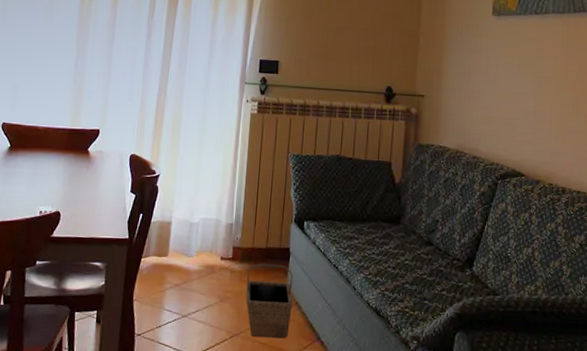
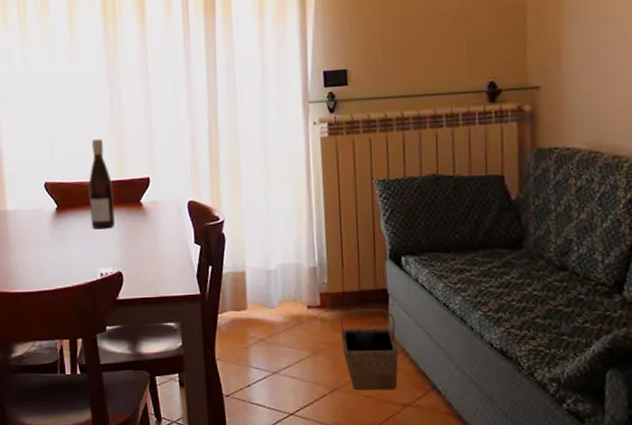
bottle: none [39,90,65,171] -> present [88,139,115,229]

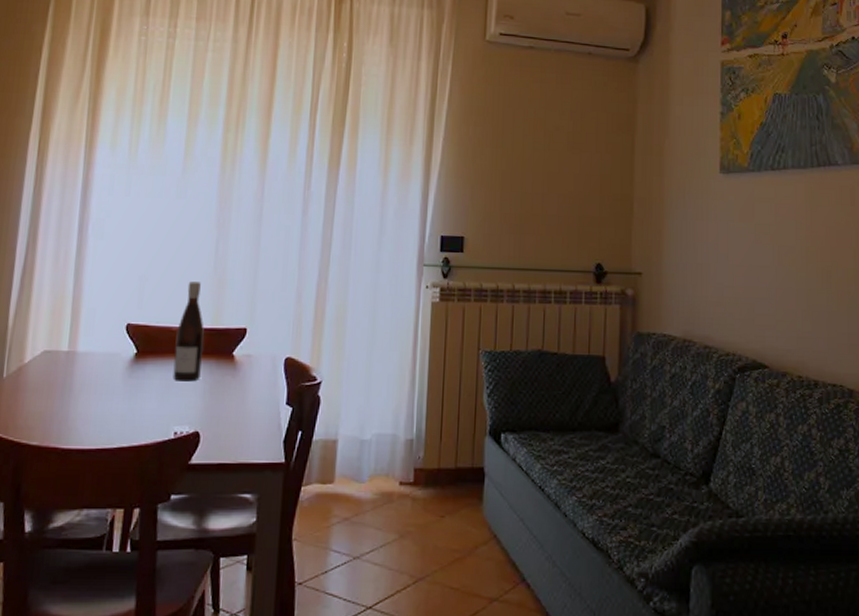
basket: present [341,308,399,391] -> none [432,488,491,582]

